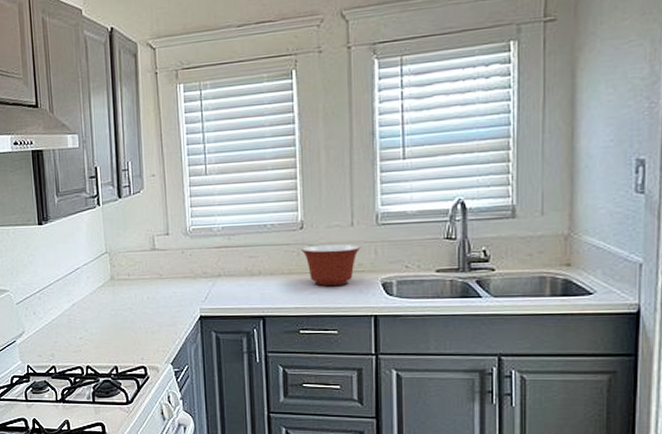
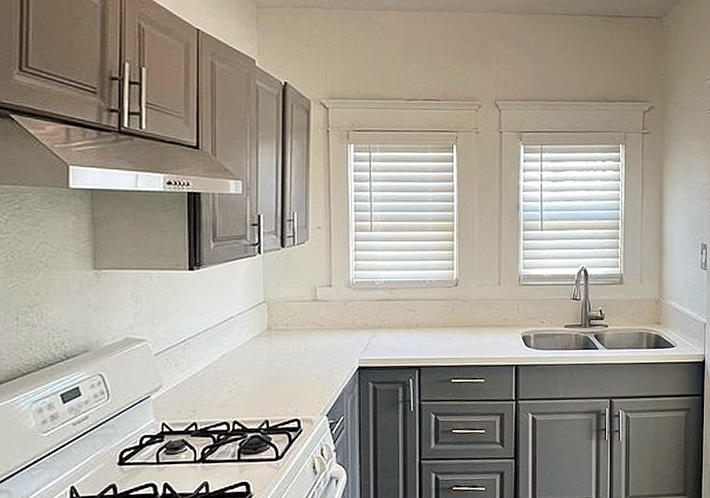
mixing bowl: present [301,244,361,286] -> none [456,301,506,338]

